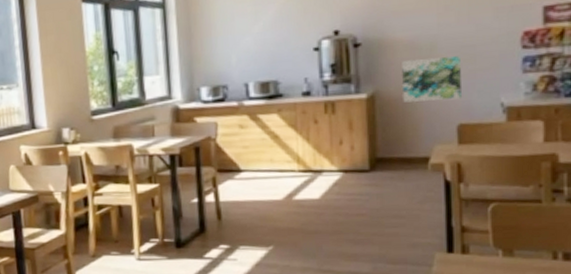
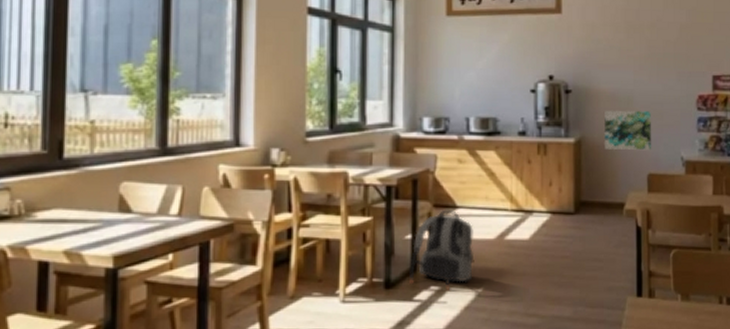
backpack: none [198,173,263,249] -> present [409,209,475,290]

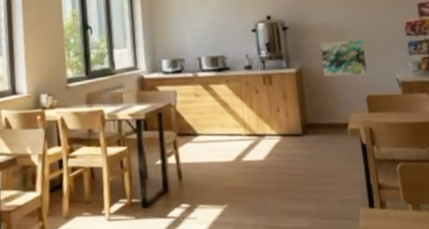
backpack: present [409,209,475,290] -> none [162,137,218,208]

